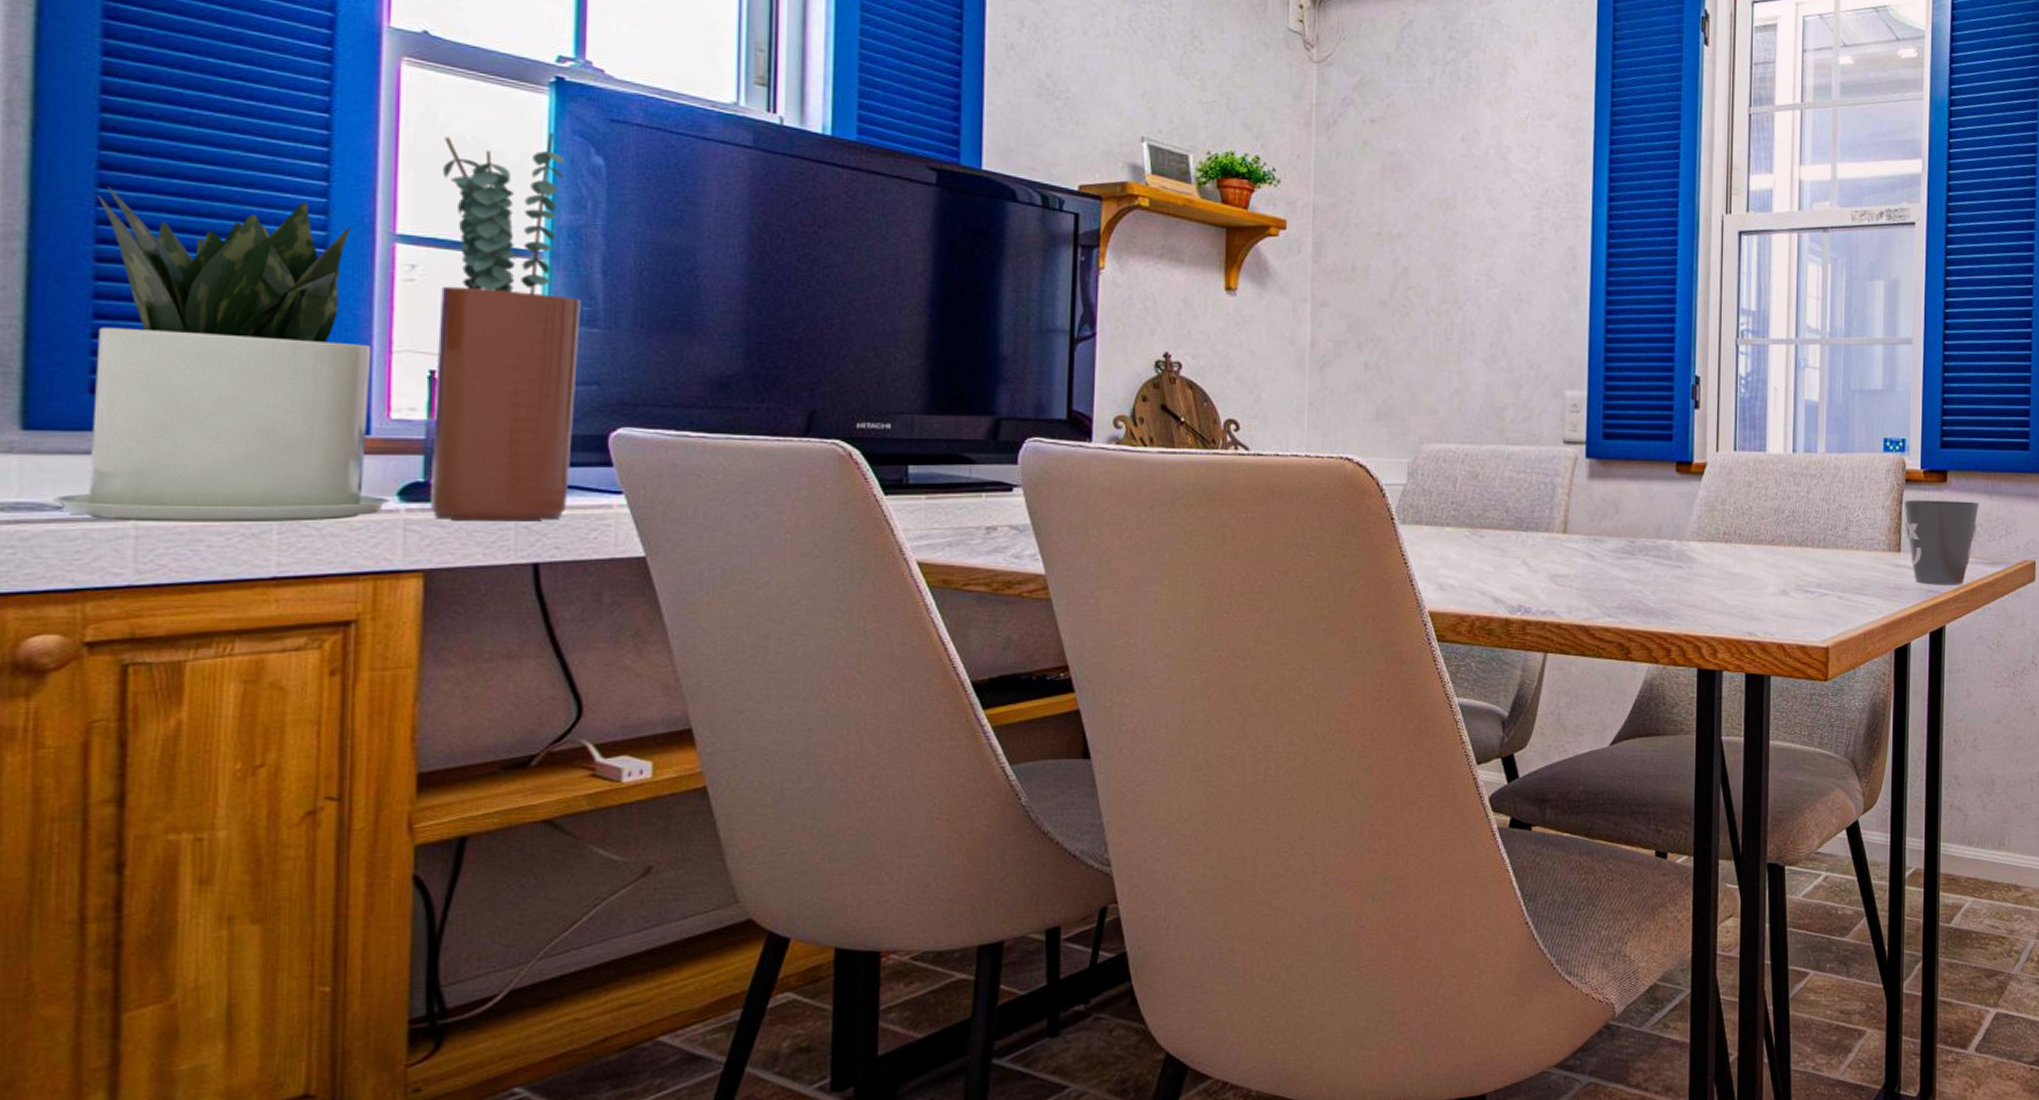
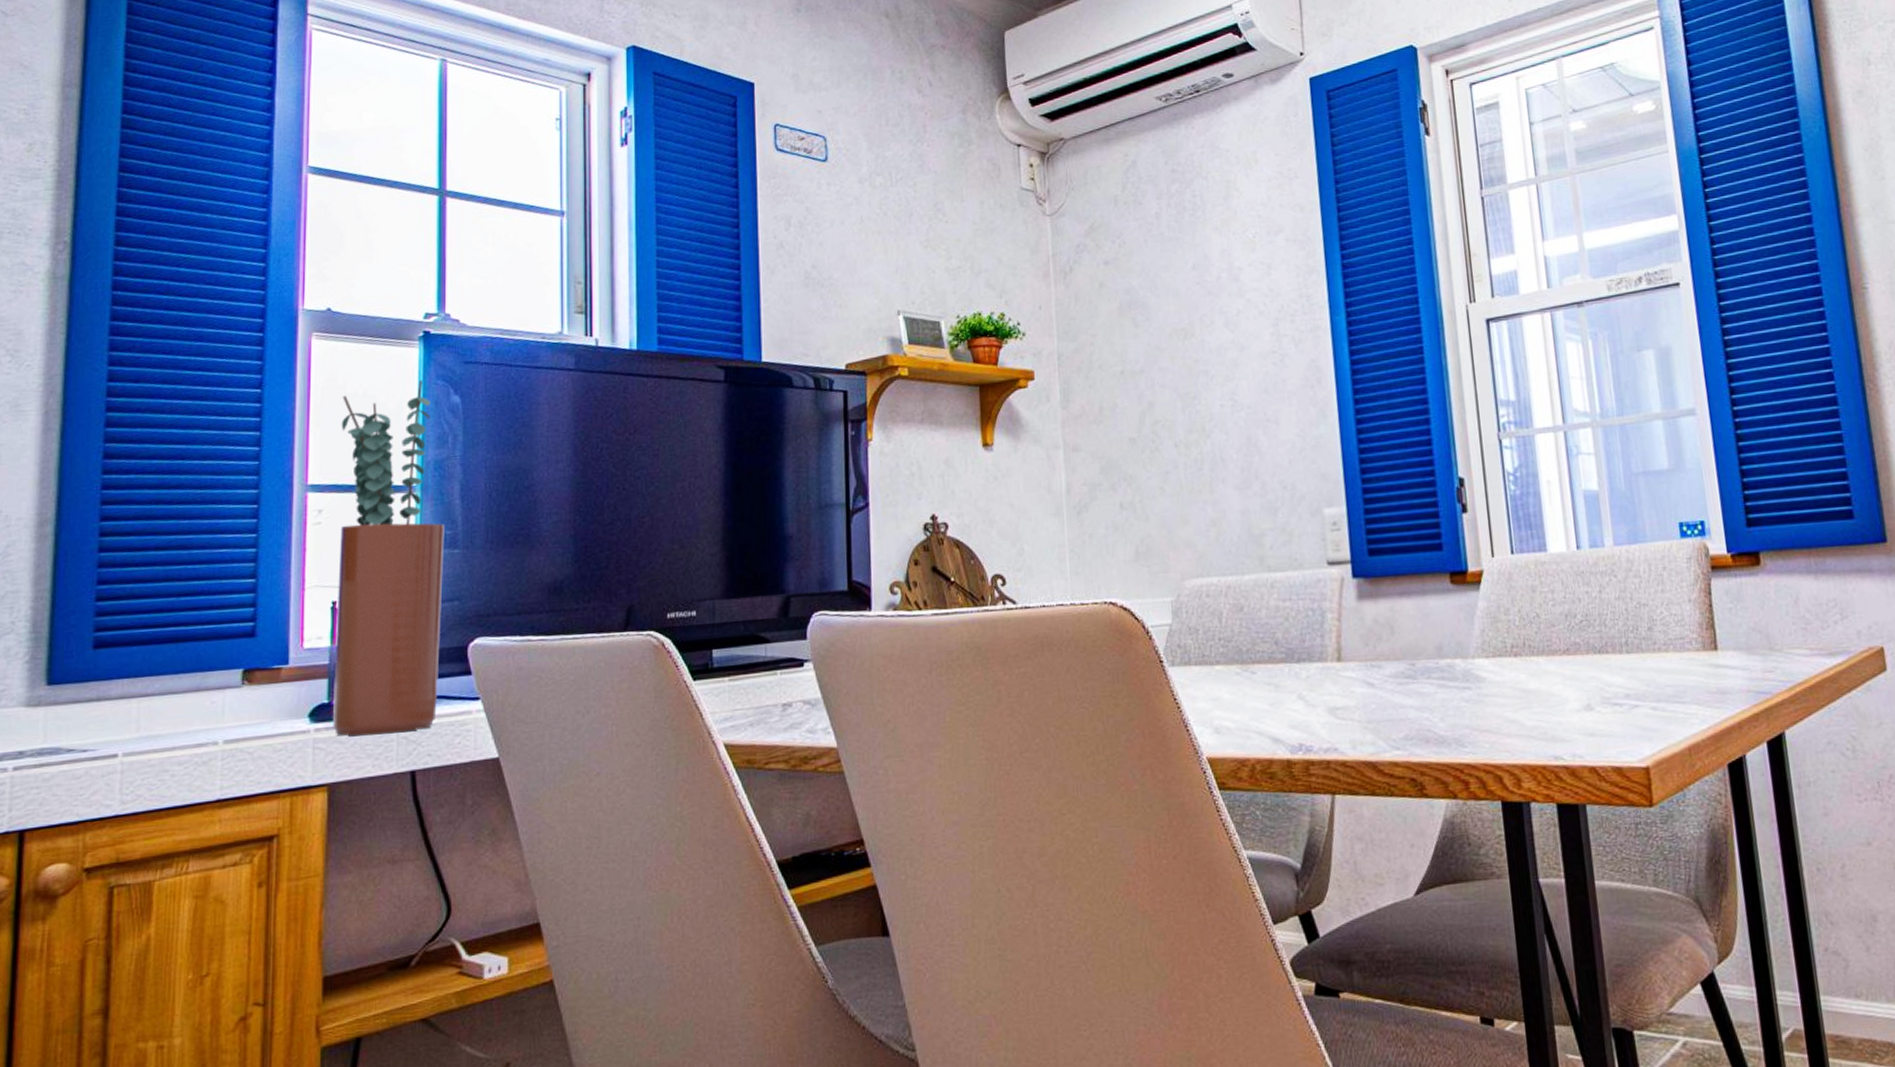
planter: present [52,186,390,523] -> none [65,466,303,759]
mug: present [1904,500,1979,585] -> none [1713,584,1806,686]

